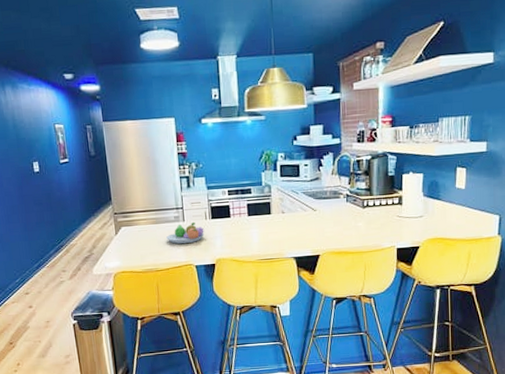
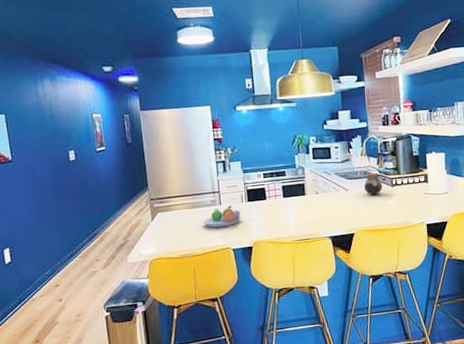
jar: none [332,192,353,217] -> present [363,172,383,196]

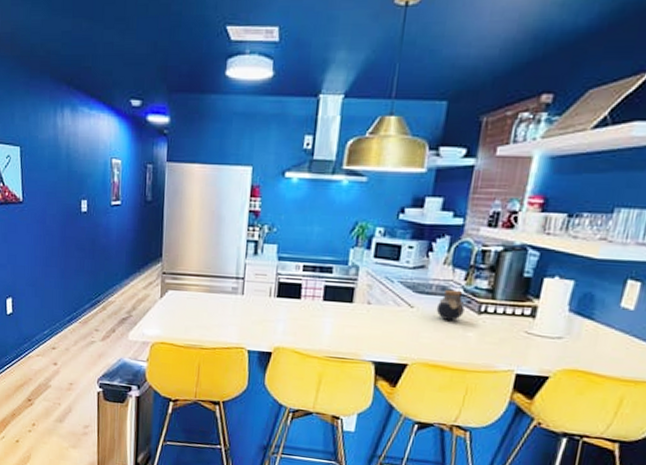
fruit bowl: present [203,205,241,228] -> none [219,297,266,322]

